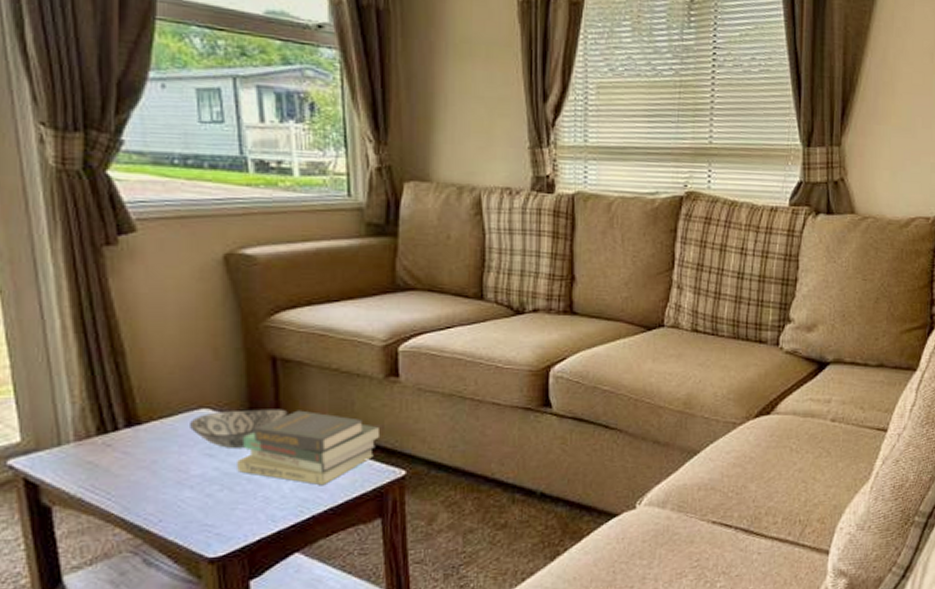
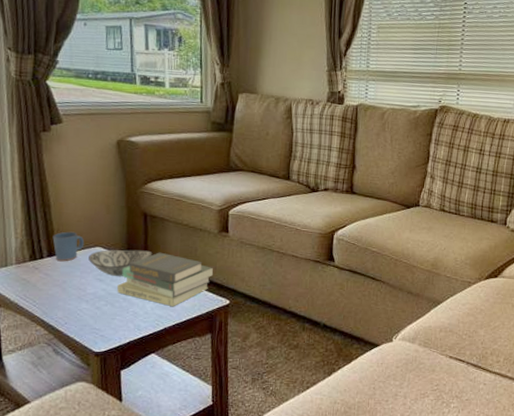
mug: none [131,388,182,432] -> present [52,231,85,261]

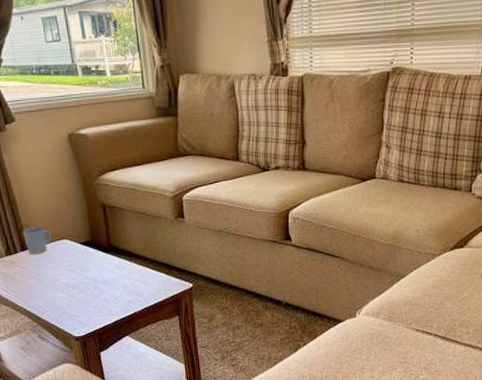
decorative bowl: present [88,249,153,276] -> none [57,240,115,266]
books: present [117,252,214,307] -> none [87,241,175,293]

